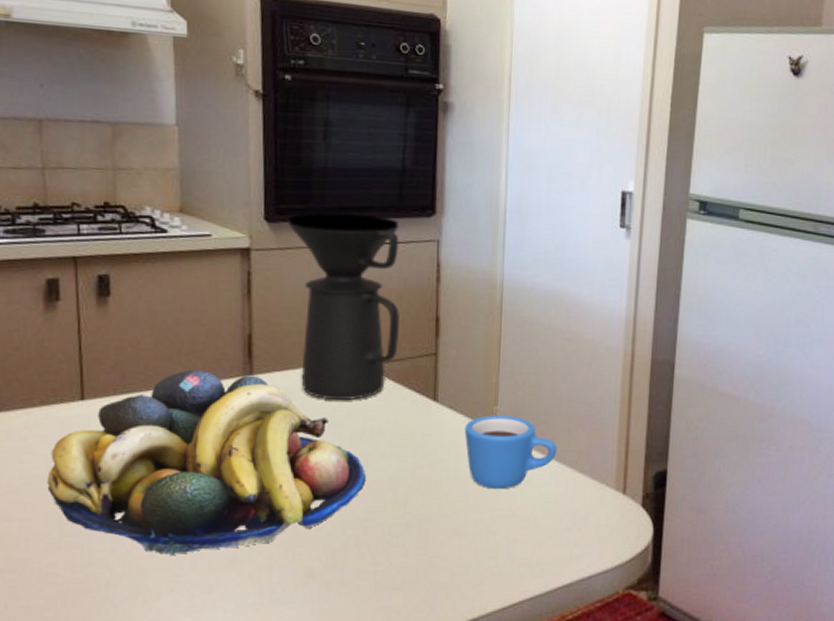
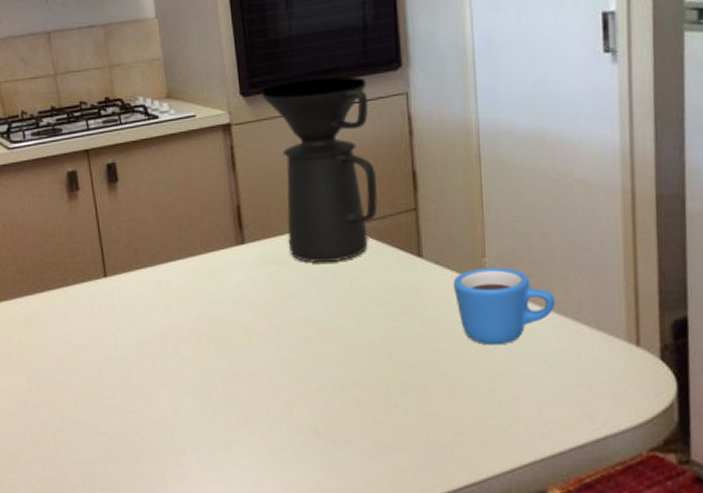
fruit bowl: present [47,369,365,555] -> none [85,242,359,415]

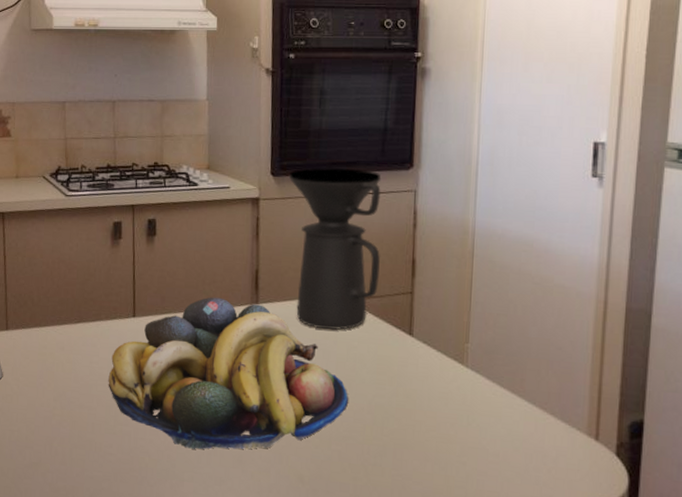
fruit bowl: none [85,242,359,415] -> present [108,297,348,450]
mug: present [453,267,556,346] -> none [437,352,527,423]

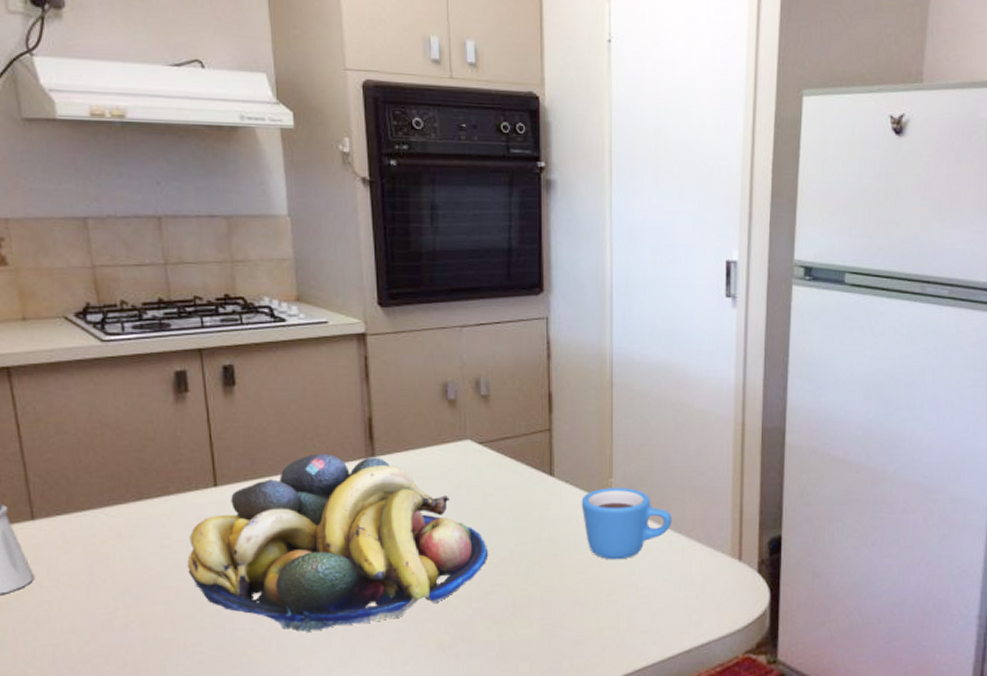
coffee maker: present [288,168,382,330] -> none [400,295,513,479]
mug: none [437,352,527,423] -> present [581,487,673,560]

